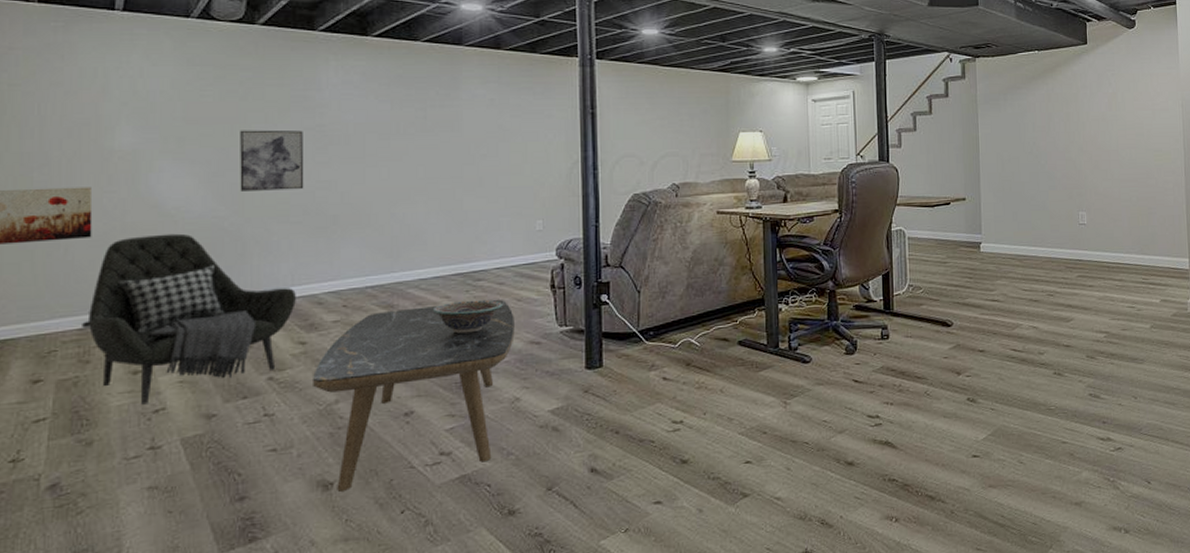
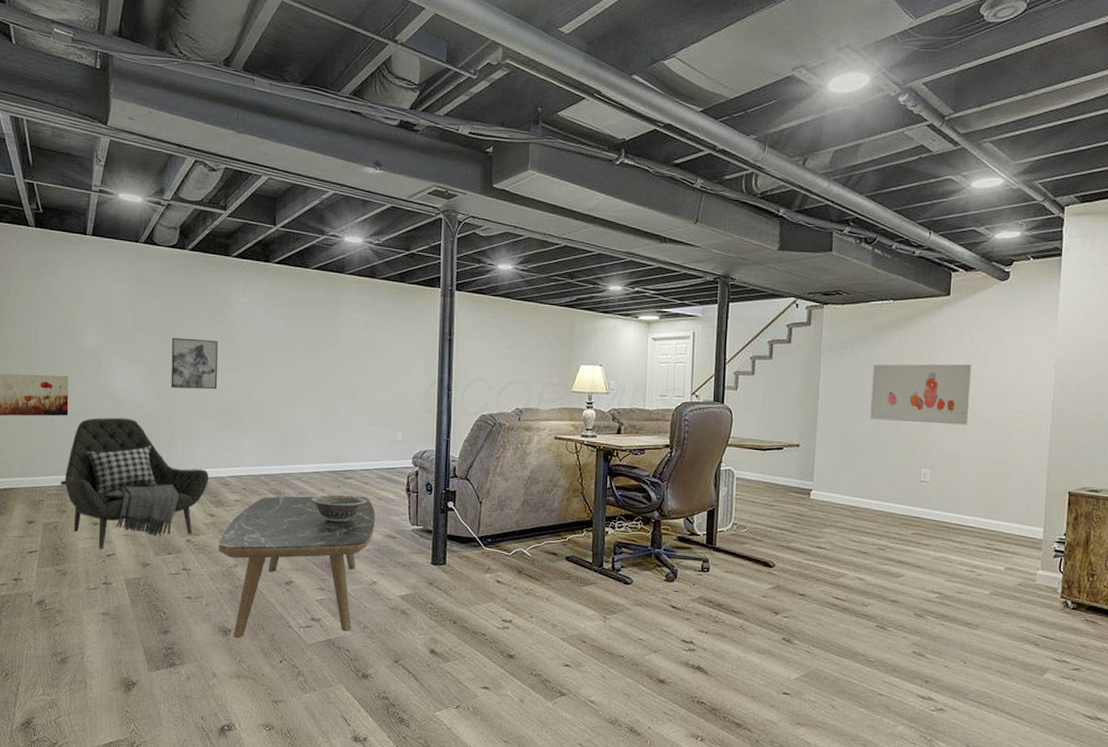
wall art: none [1026,108,1115,168] -> present [870,364,972,425]

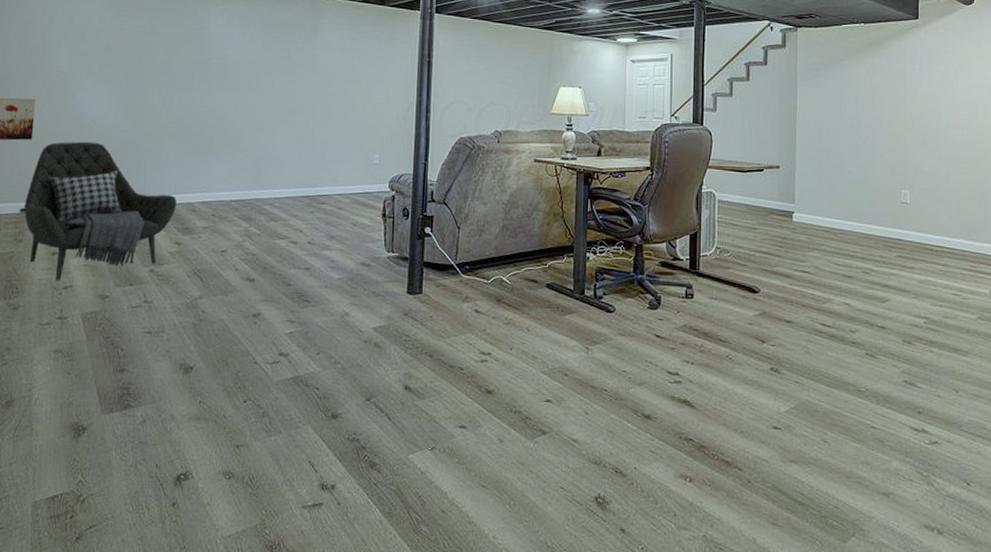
wall art: present [171,337,218,390] -> none [141,59,193,113]
coffee table: present [219,496,375,638] -> none [183,222,350,376]
decorative bowl: present [310,494,366,522] -> none [282,220,340,250]
wall art: present [870,364,972,425] -> none [848,85,944,146]

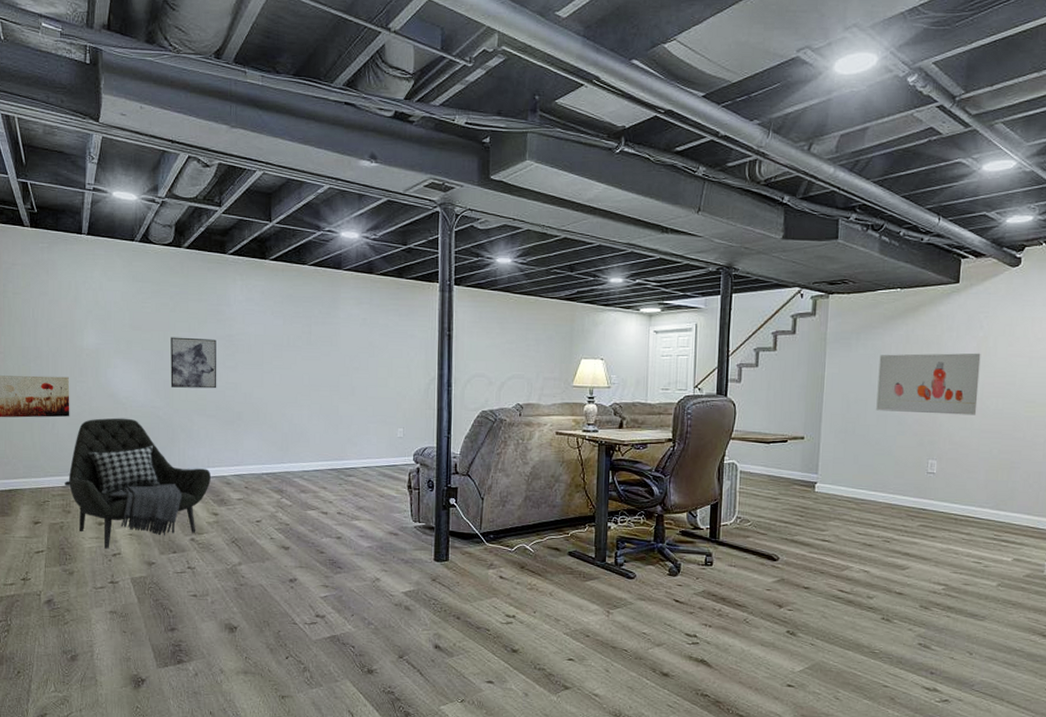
wall art: none [141,59,193,113] -> present [170,337,217,389]
wall art: none [848,85,944,146] -> present [876,353,981,415]

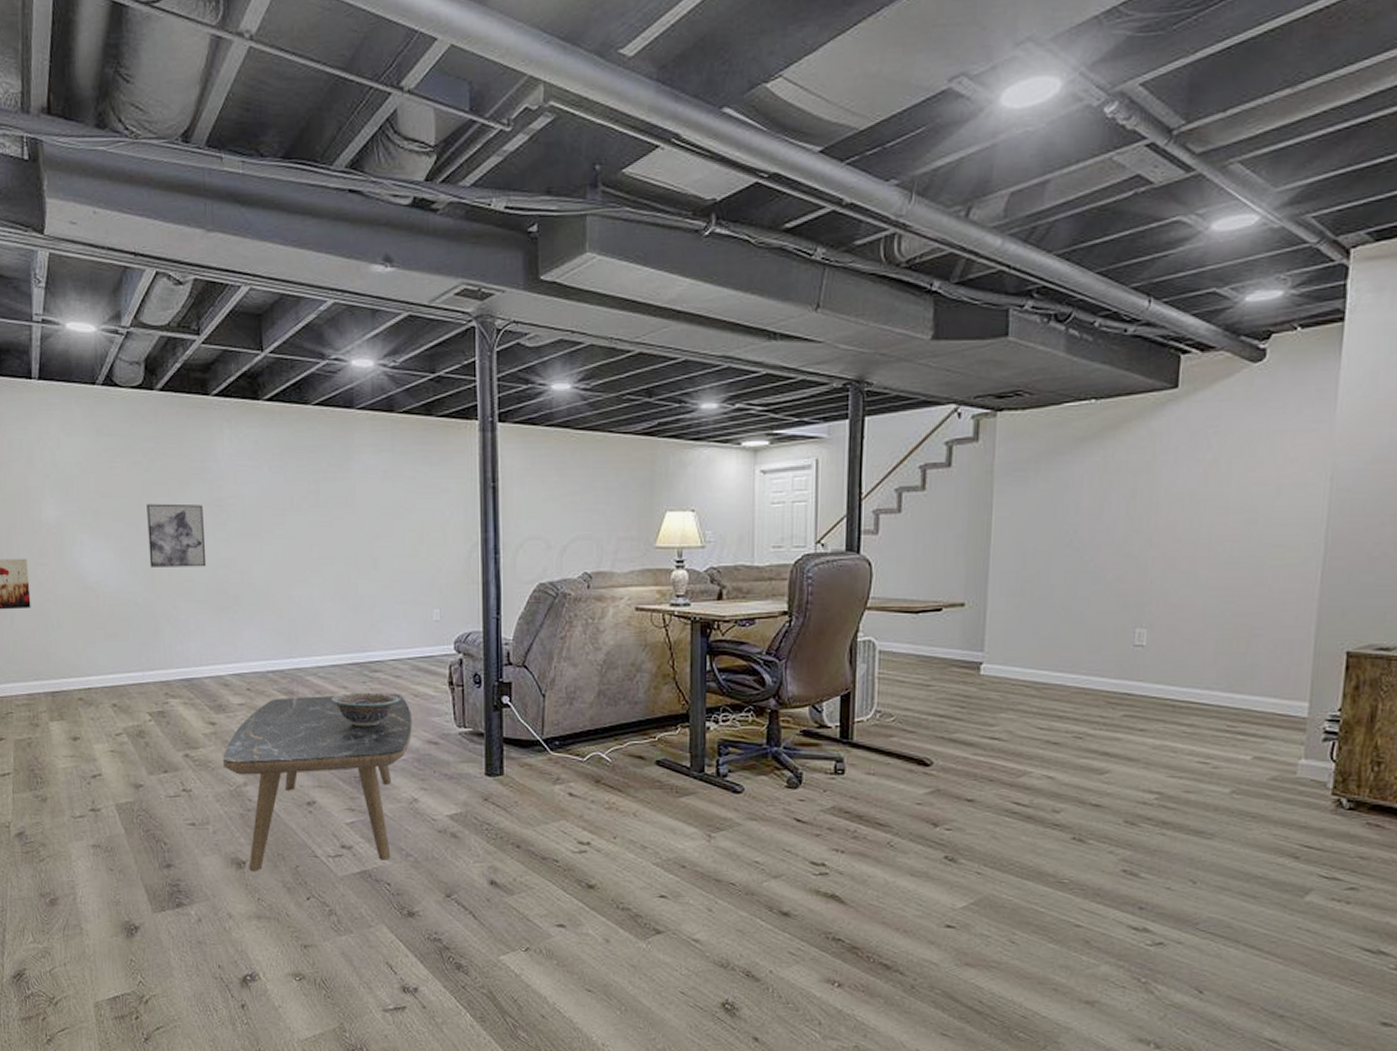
armchair: present [65,418,211,549] -> none [30,607,205,769]
coffee table: none [223,494,377,635] -> present [223,694,412,871]
decorative bowl: none [312,492,368,520] -> present [330,692,399,727]
wall art: present [876,353,981,415] -> none [1063,482,1209,567]

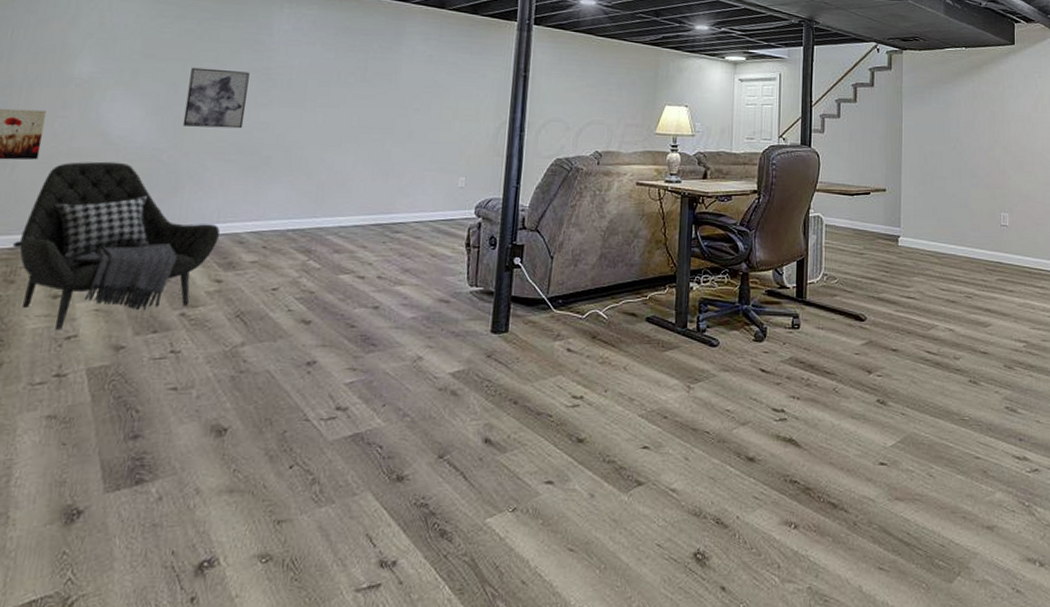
armchair: none [30,607,205,769] -> present [13,161,220,330]
coffee table: present [223,694,412,871] -> none [222,254,427,439]
decorative bowl: present [330,692,399,727] -> none [348,251,417,285]

